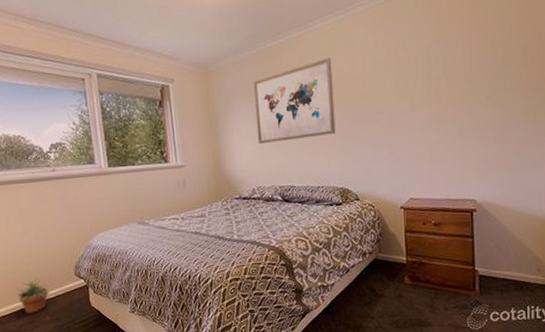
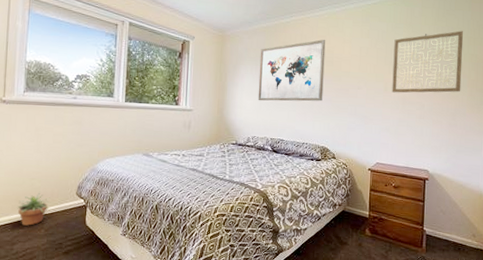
wall art: none [418,17,511,111] -> present [392,31,464,93]

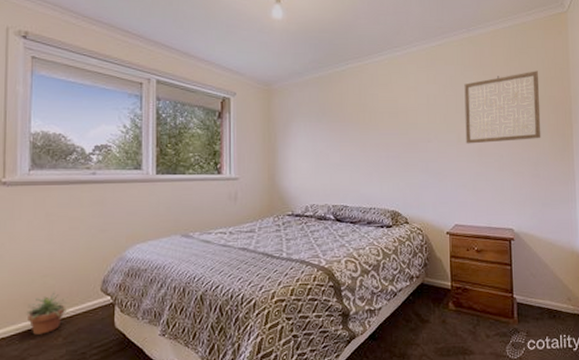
wall art: present [258,40,326,102] -> none [314,88,389,163]

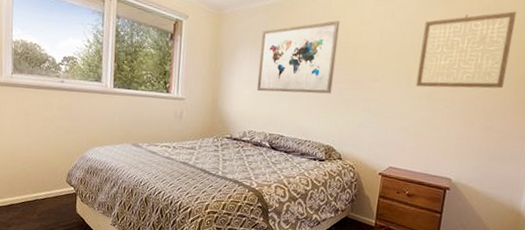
potted plant: present [26,292,69,335] -> none [11,177,42,209]
wall art: none [314,88,389,163] -> present [256,21,340,94]

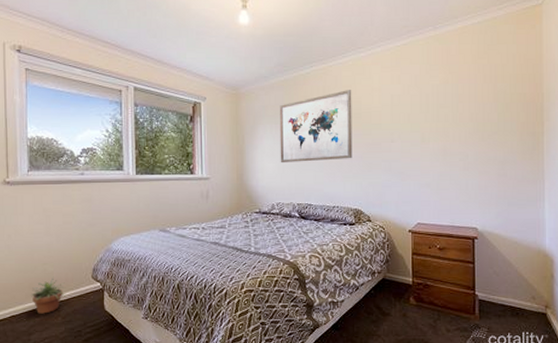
potted plant: none [11,177,42,209] -> present [31,278,66,314]
wall art: present [415,11,517,89] -> none [429,67,510,144]

